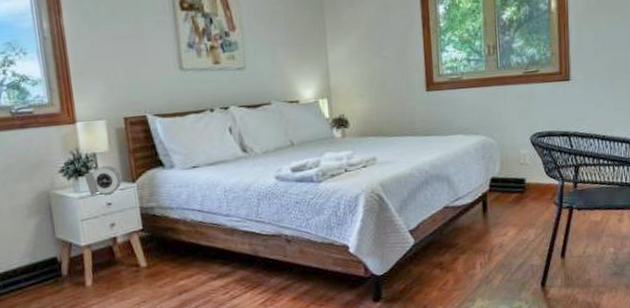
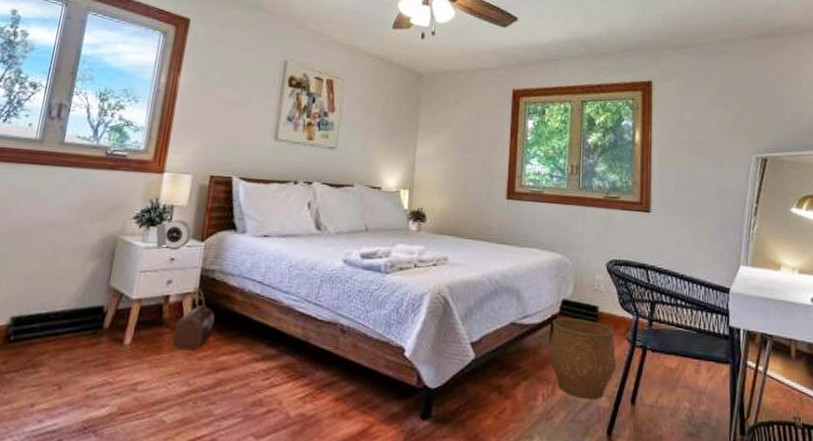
handbag: none [129,225,167,282] -> present [172,286,215,350]
basket: none [482,192,546,261] -> present [548,318,617,400]

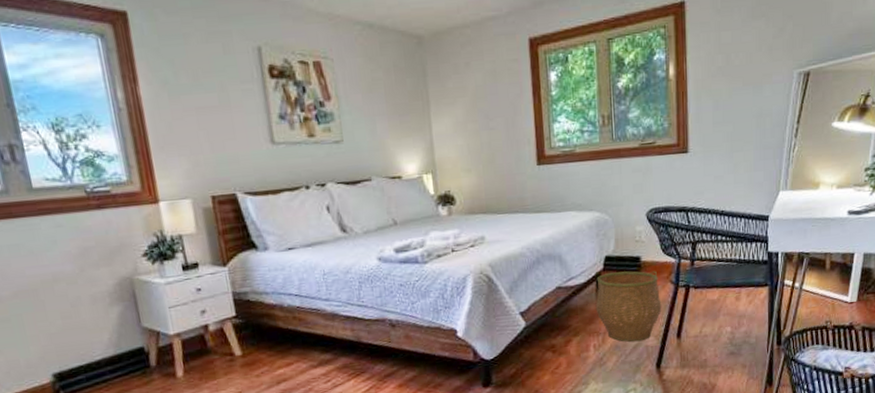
alarm clock: present [156,219,192,249] -> none [170,248,212,281]
handbag: present [172,286,215,350] -> none [223,311,264,371]

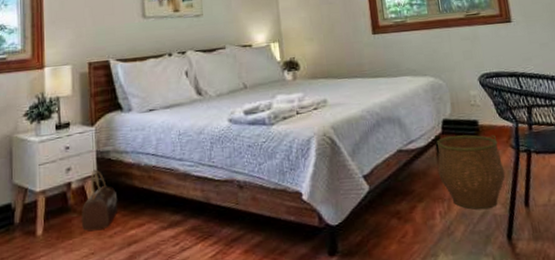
handbag: none [223,311,264,371] -> present [81,169,119,231]

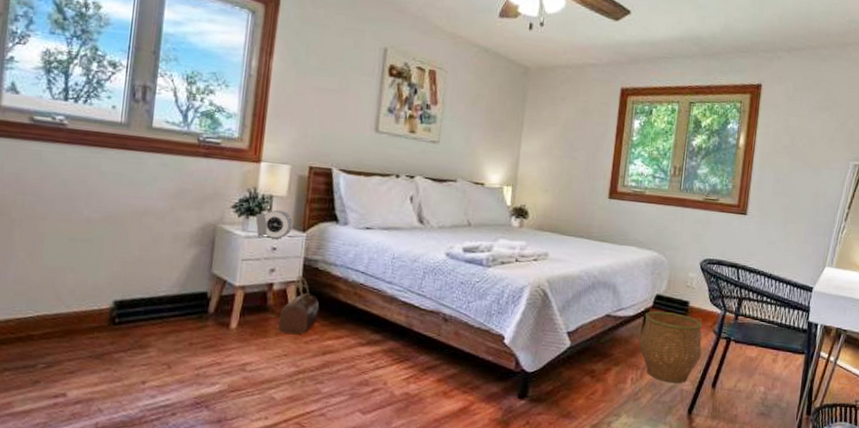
alarm clock: none [46,109,81,139] -> present [255,209,293,239]

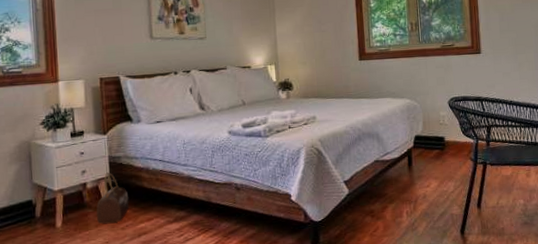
alarm clock: present [255,209,293,239] -> none [62,119,95,145]
basket: present [639,311,703,384] -> none [407,149,464,210]

